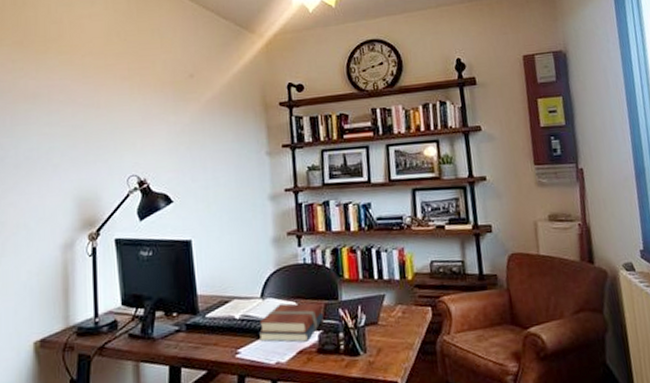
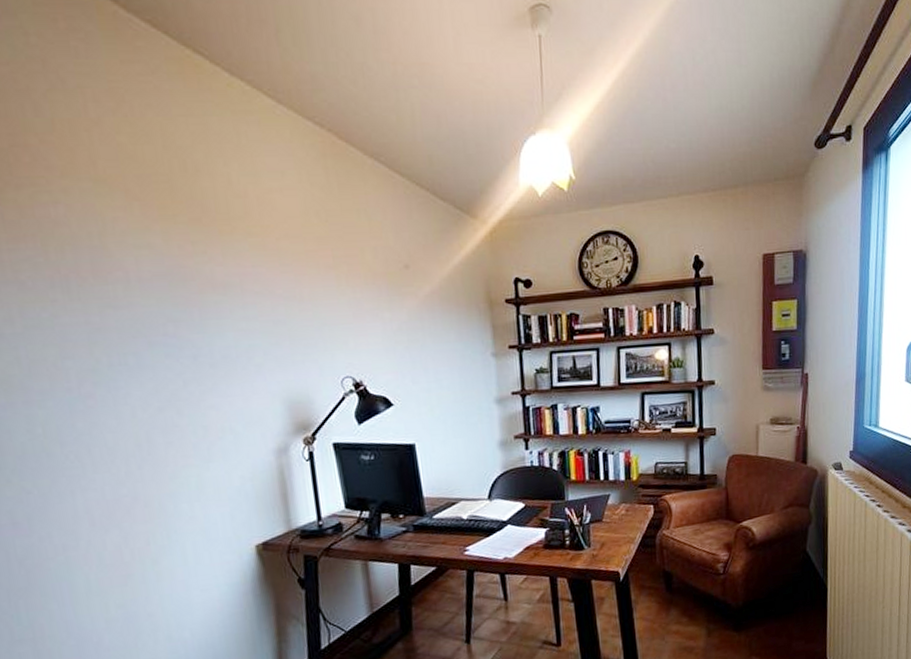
books: present [258,303,324,343] -> none [486,503,550,540]

